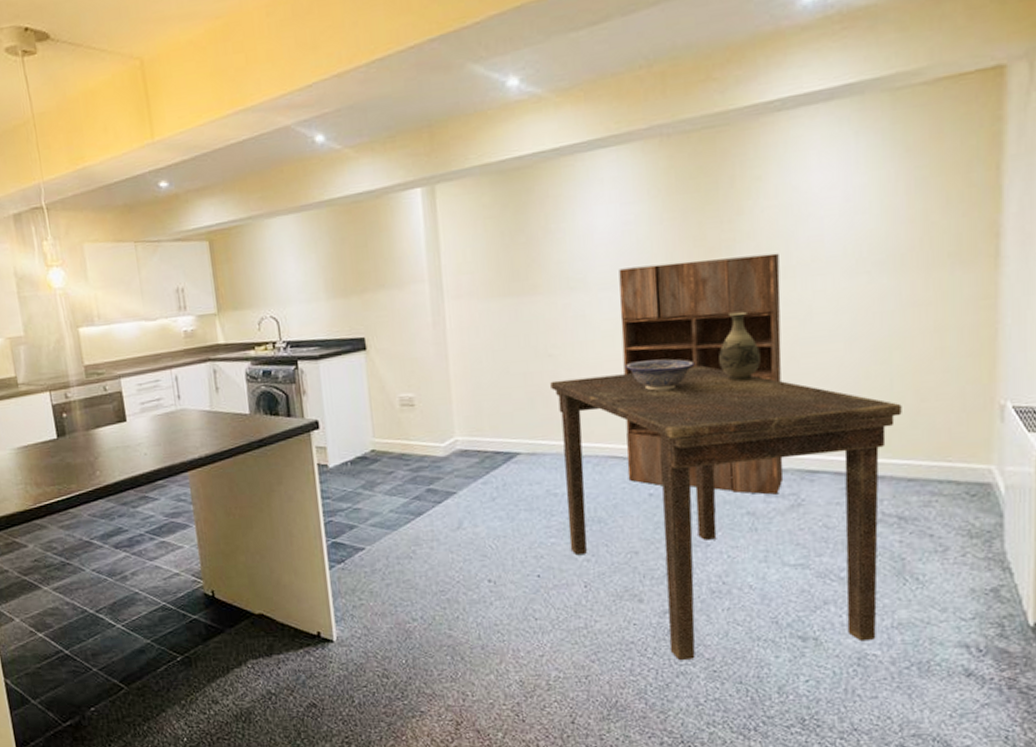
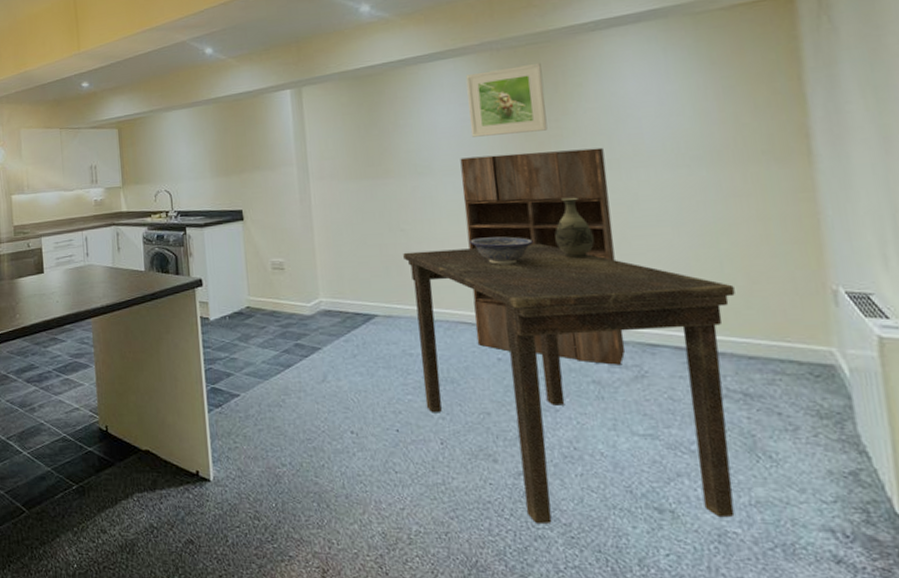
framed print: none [629,150,719,244] -> present [465,62,548,137]

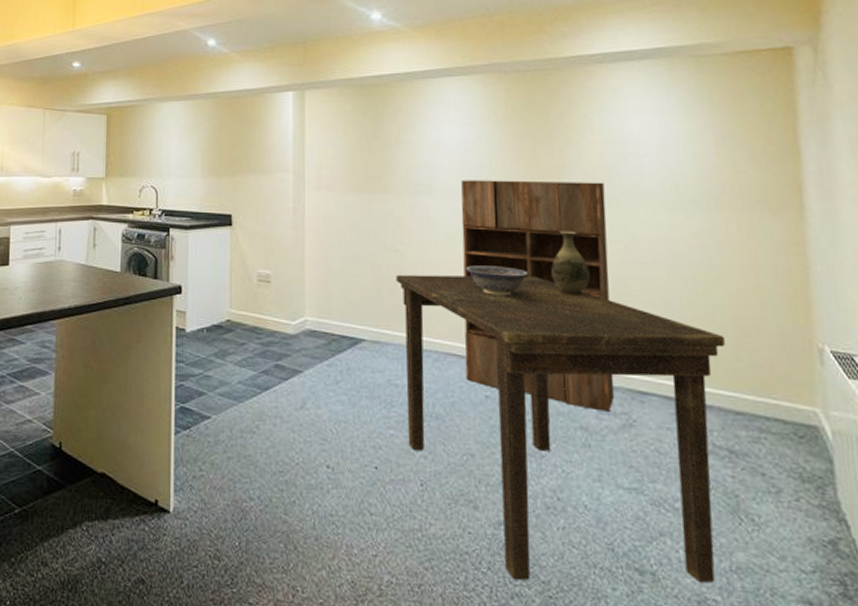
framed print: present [465,62,548,137] -> none [472,89,551,160]

